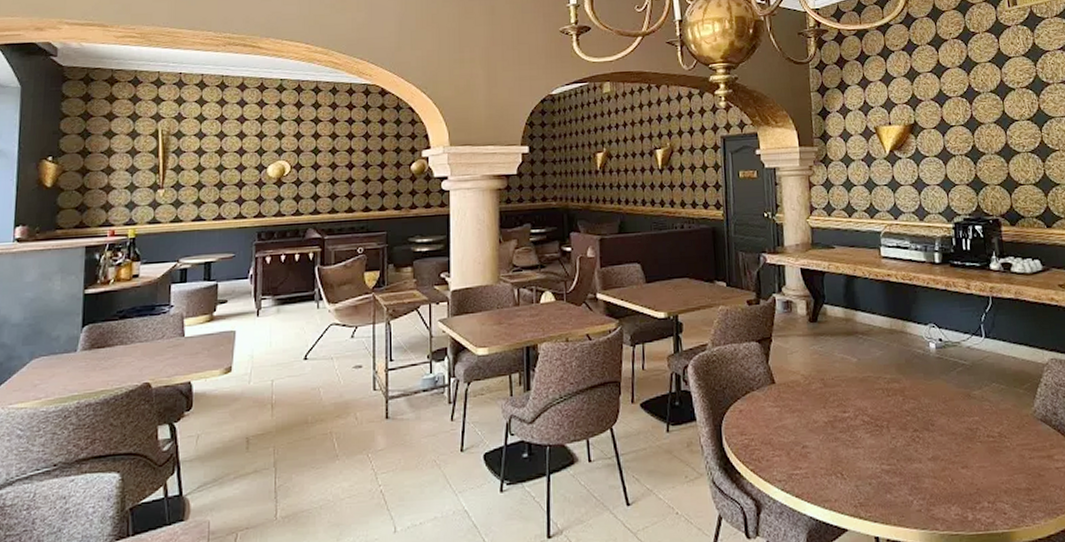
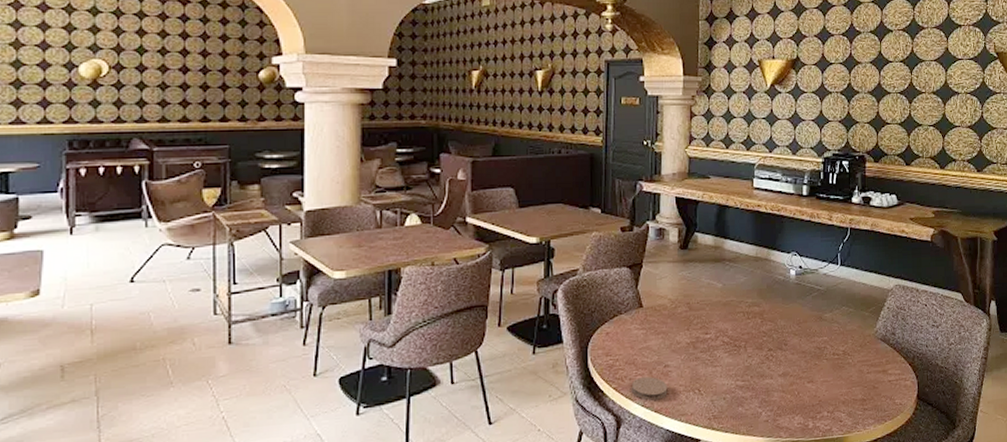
coaster: none [769,458,808,484] -> present [631,376,668,401]

